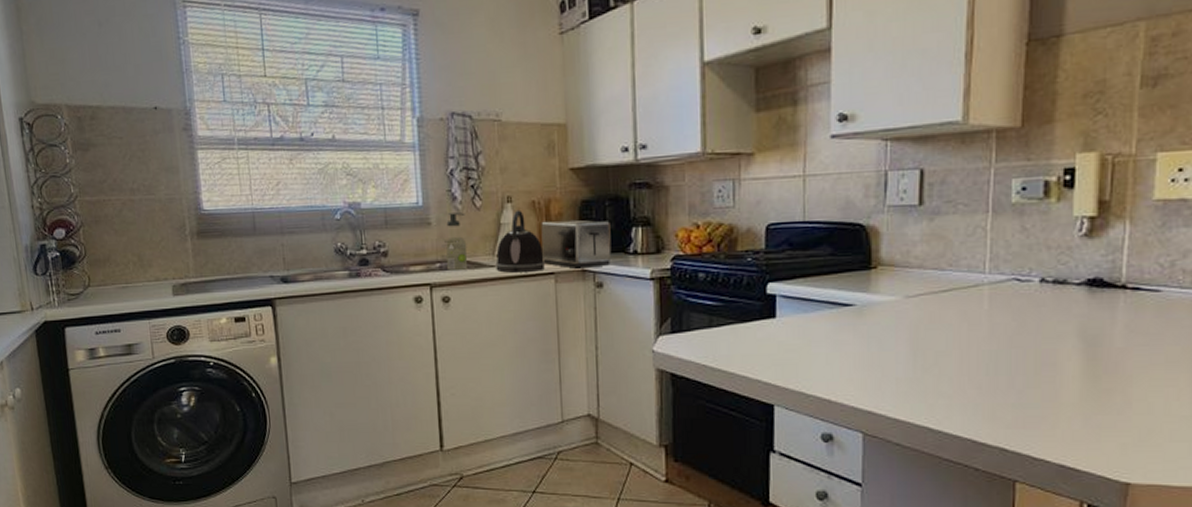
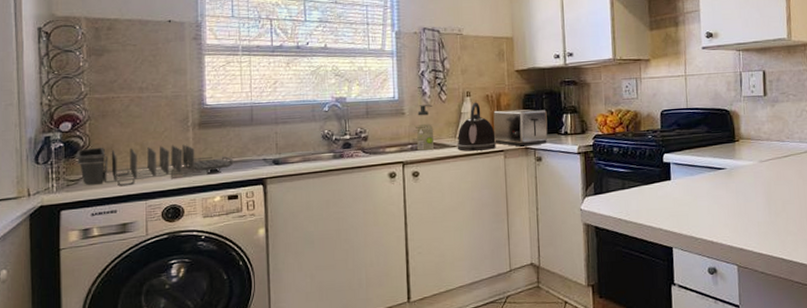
dish rack: none [73,256,238,303] -> present [76,144,234,187]

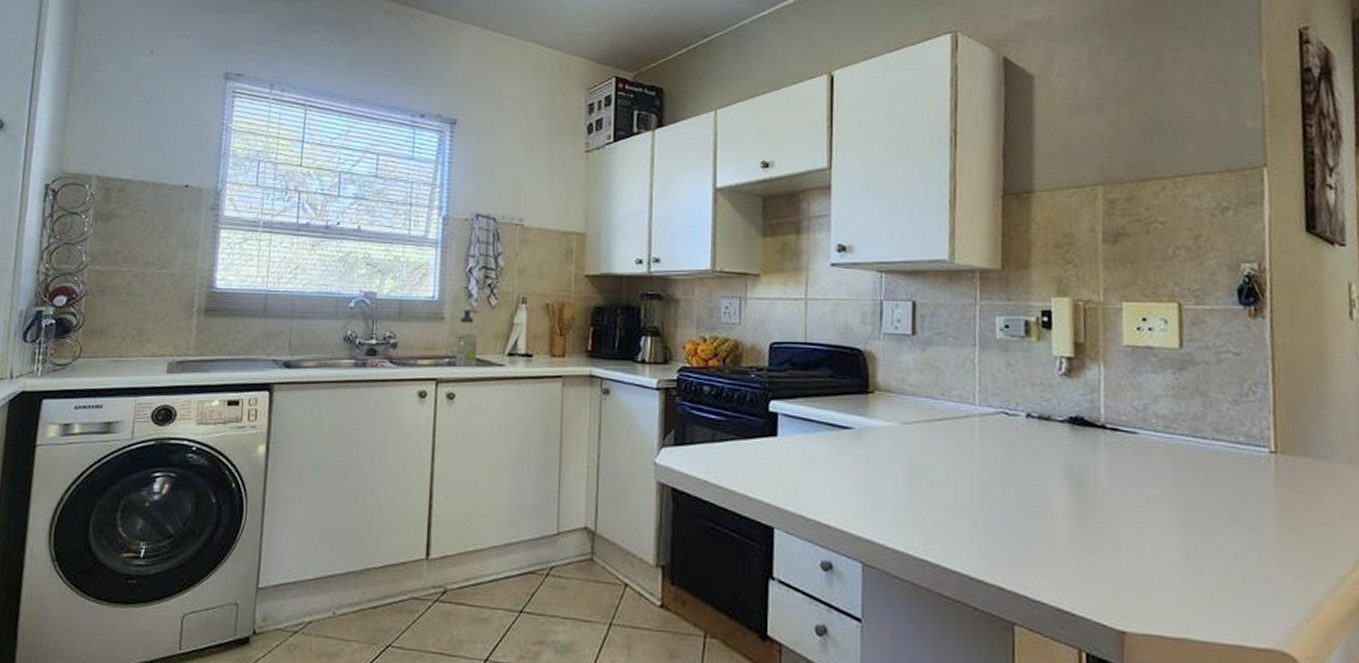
dish rack: present [76,144,234,187] -> none [66,329,239,378]
kettle: present [457,102,496,151] -> none [504,311,554,374]
toaster: present [493,109,548,147] -> none [552,324,621,374]

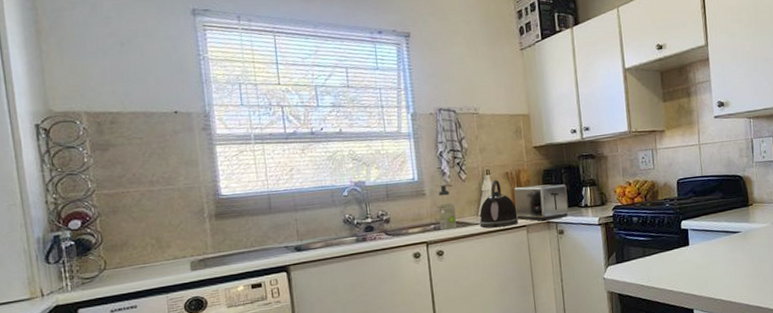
kettle: none [504,311,554,374] -> present [479,179,518,228]
toaster: none [552,324,621,374] -> present [513,184,569,221]

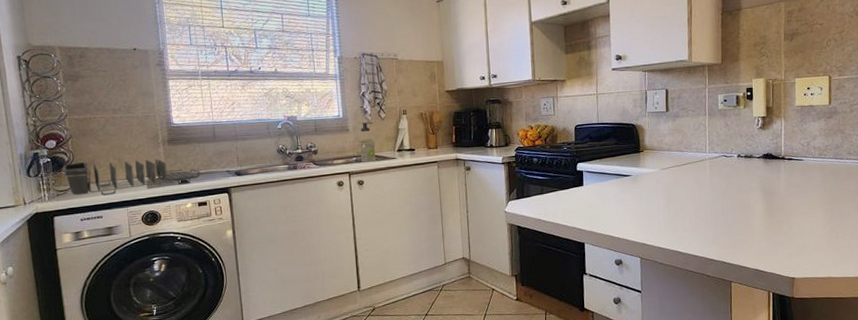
dish rack: none [88,235,255,283] -> present [62,158,201,196]
kettle: present [479,179,518,228] -> none [396,119,430,163]
toaster: present [513,184,569,221] -> none [427,125,476,158]

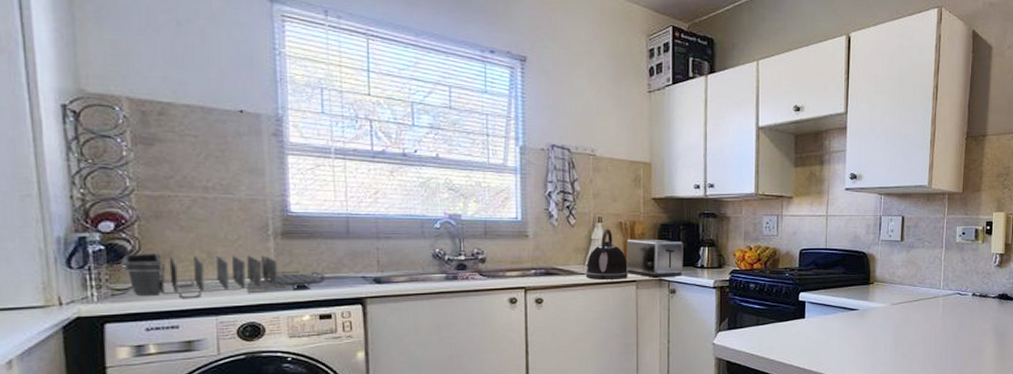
soap dispenser: present [357,122,376,163] -> none [536,228,561,277]
kettle: none [396,119,430,163] -> present [585,228,628,280]
toaster: none [427,125,476,158] -> present [626,239,684,278]

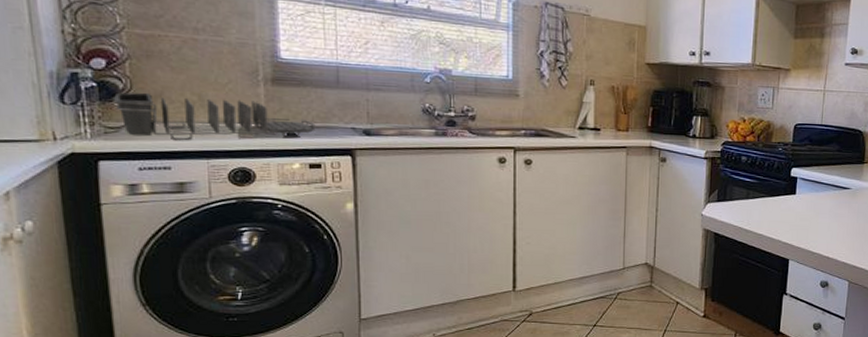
kettle: present [585,228,628,280] -> none [576,92,619,145]
toaster: present [626,239,684,278] -> none [617,104,676,146]

